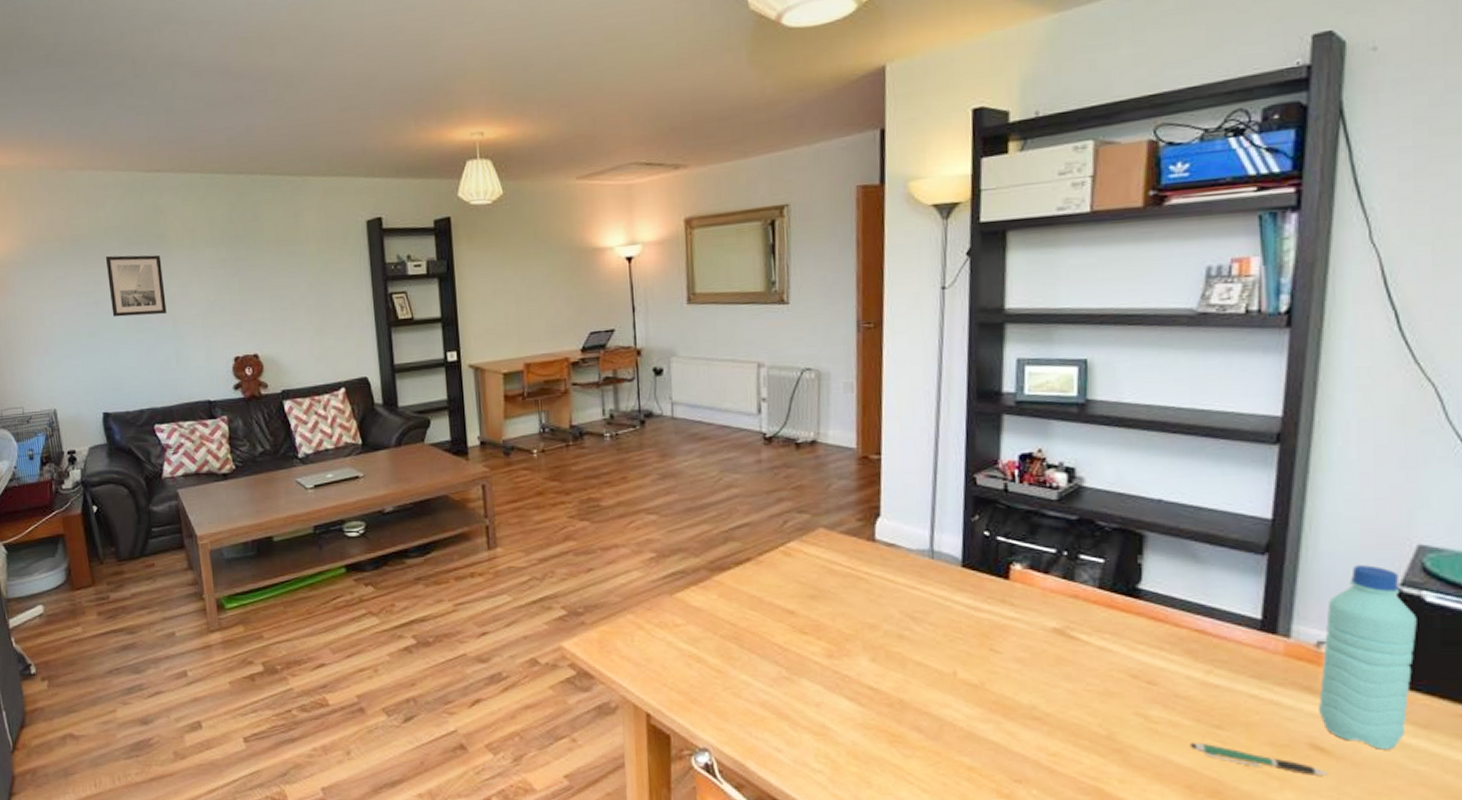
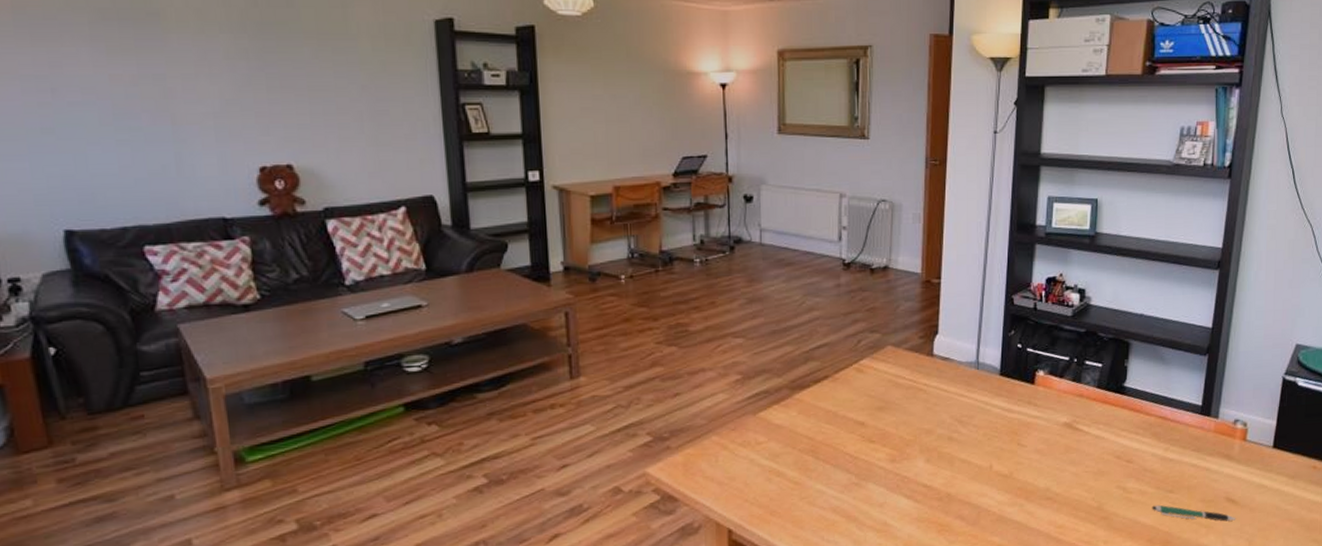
wall art: present [105,254,167,317] -> none [67,31,162,111]
water bottle: present [1319,565,1417,750] -> none [1233,360,1292,497]

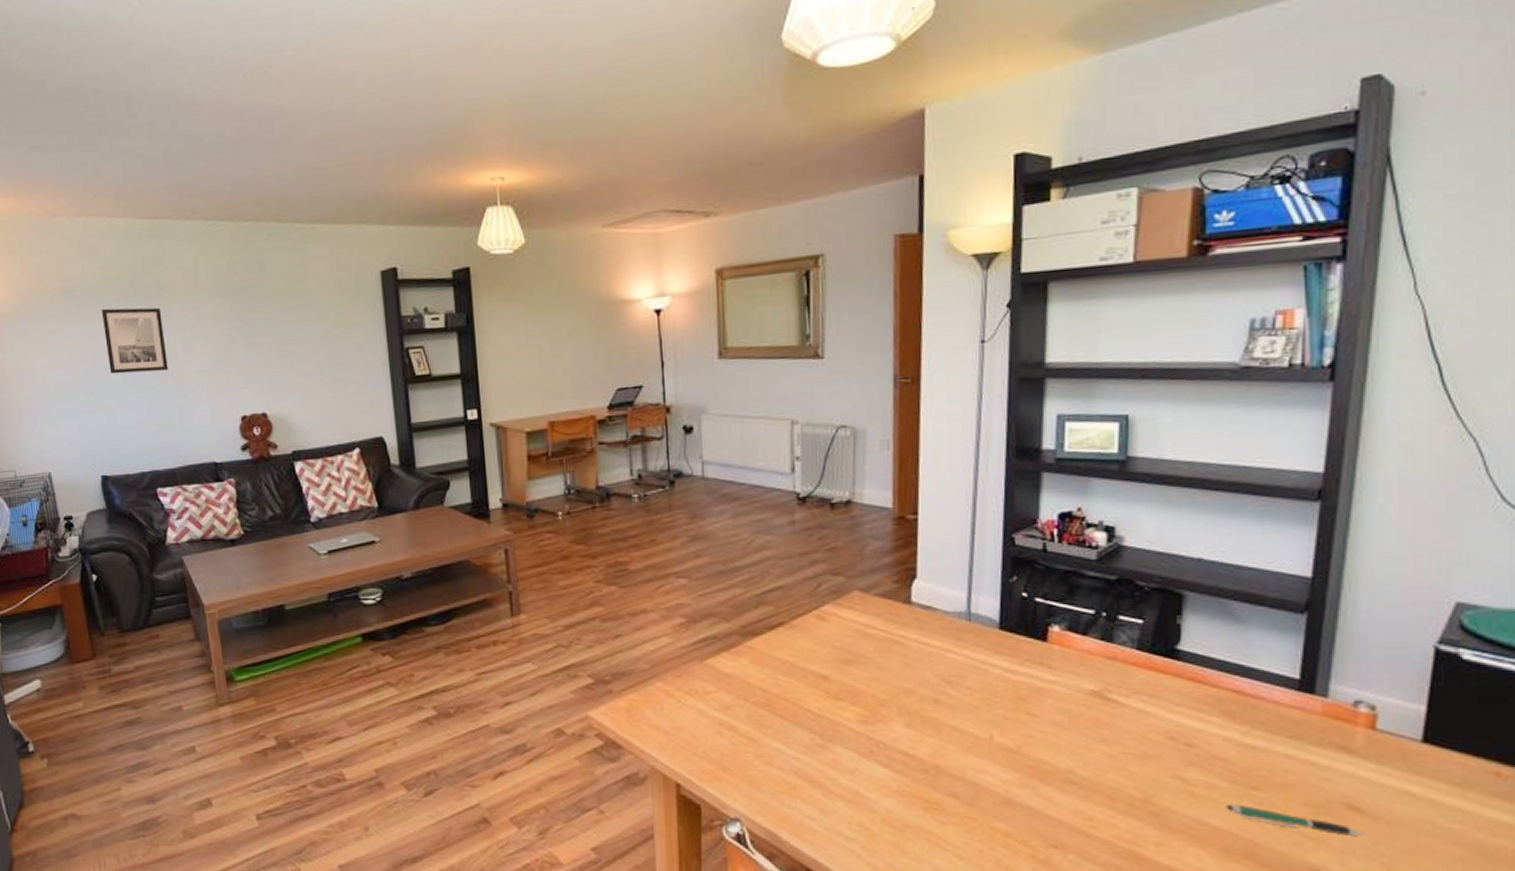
wall art: none [67,31,162,111] -> present [101,307,168,375]

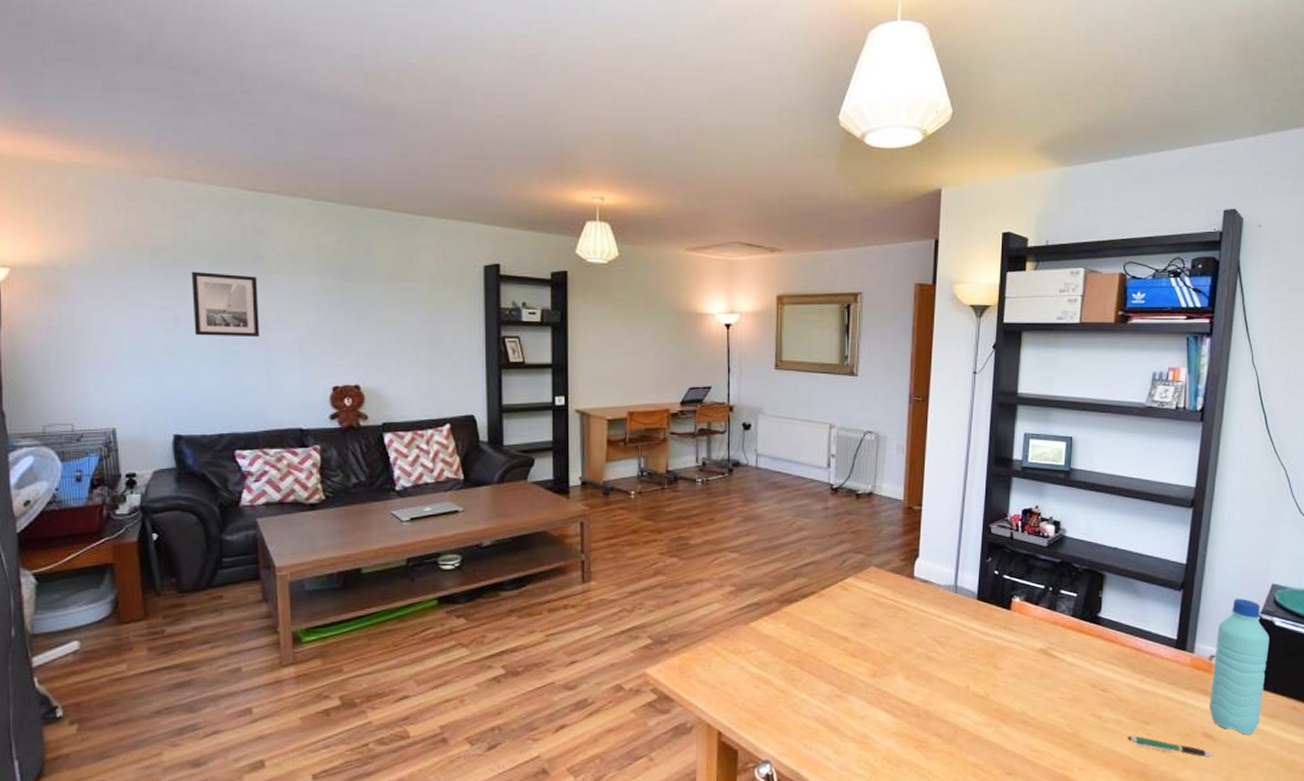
water bottle: none [1355,623,1453,809] -> present [1209,598,1270,735]

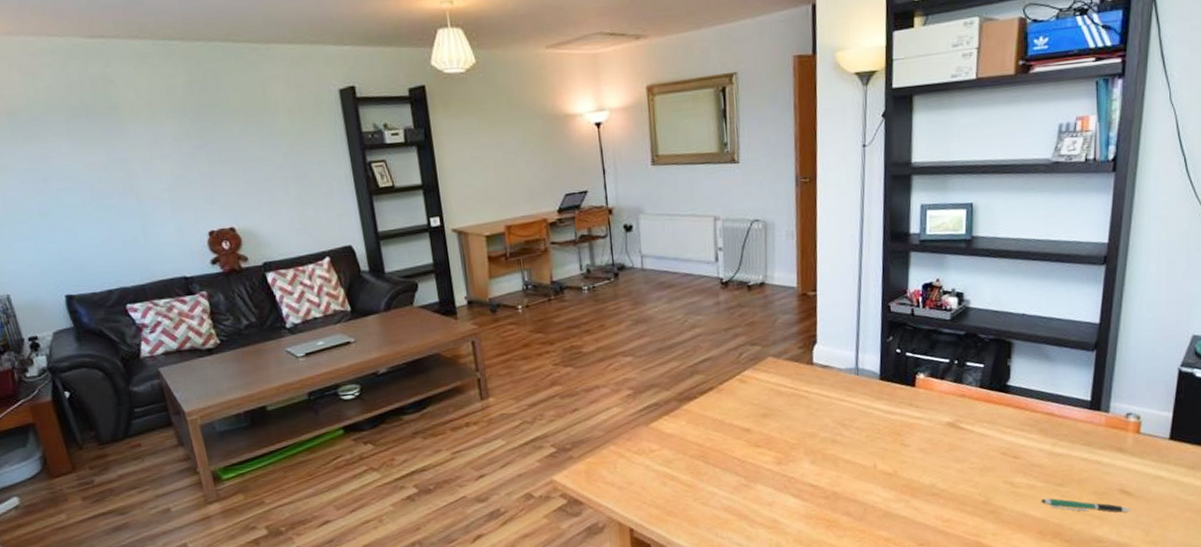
wall art: present [191,271,260,338] -> none [49,127,128,195]
water bottle: present [1209,598,1270,735] -> none [1126,353,1190,488]

